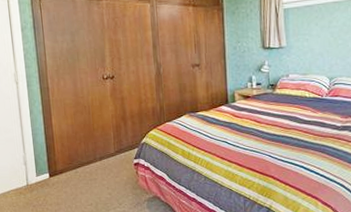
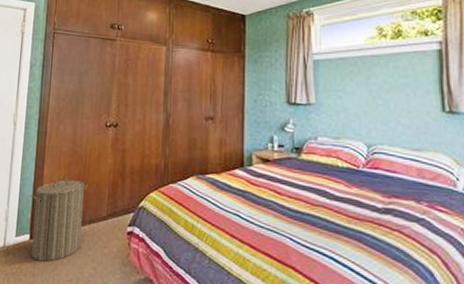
laundry hamper: none [44,123,95,193] -> present [31,175,88,262]

